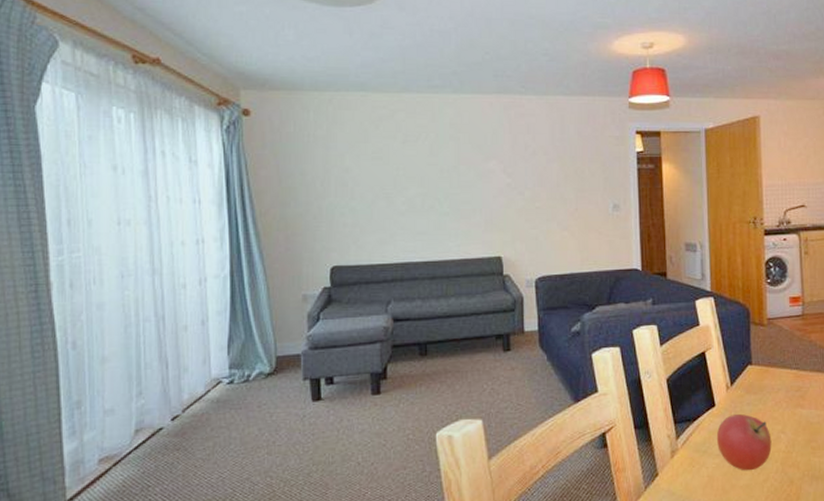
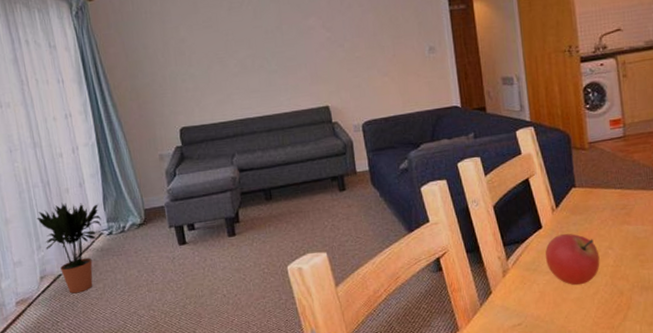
potted plant: none [142,342,223,452] -> present [37,202,102,294]

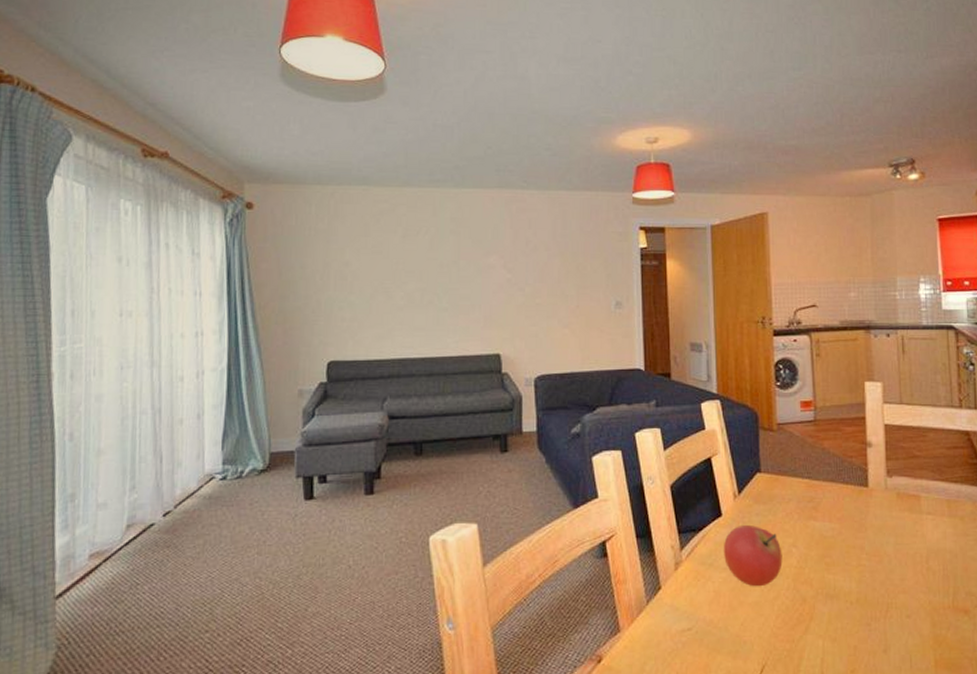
potted plant: present [37,202,102,294] -> none [137,435,216,549]

